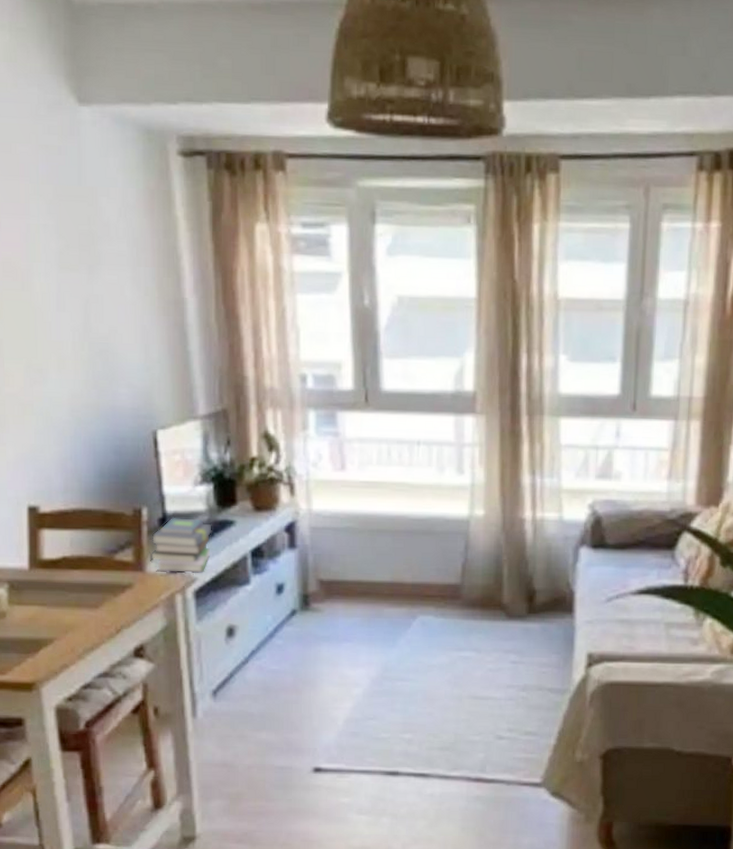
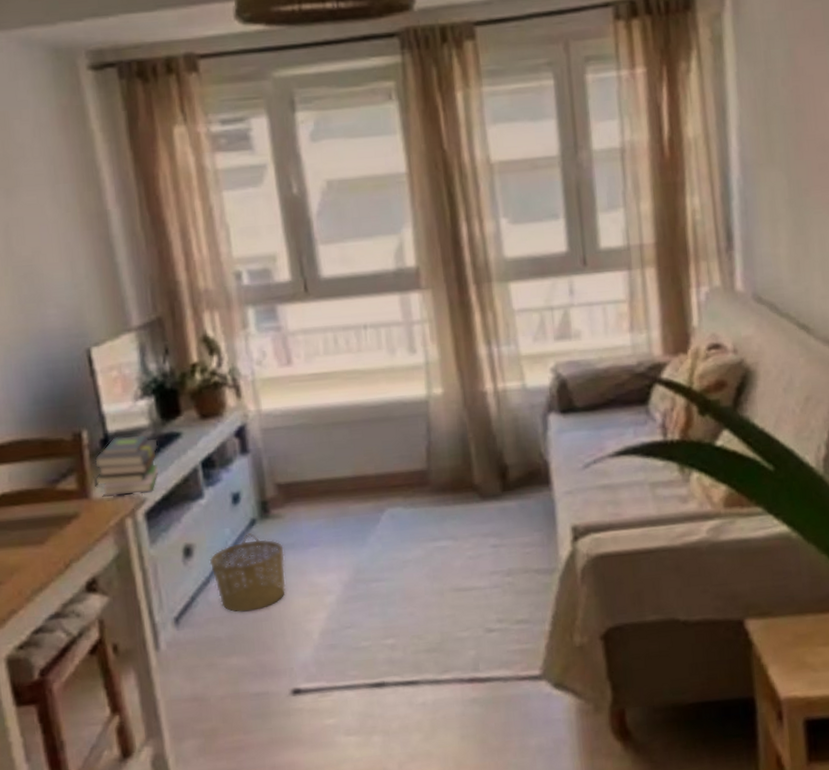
basket: none [249,622,320,693] -> present [209,533,286,613]

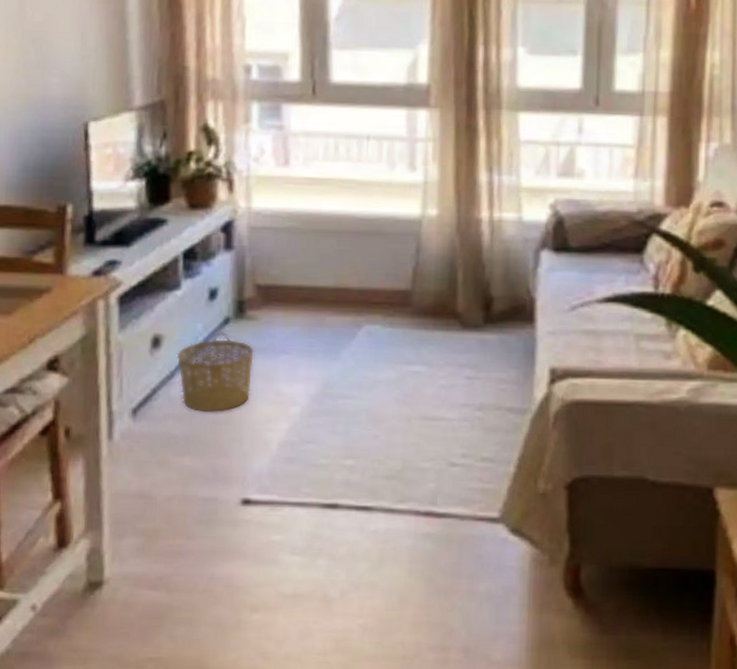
books: present [95,434,159,497] -> none [75,214,142,275]

